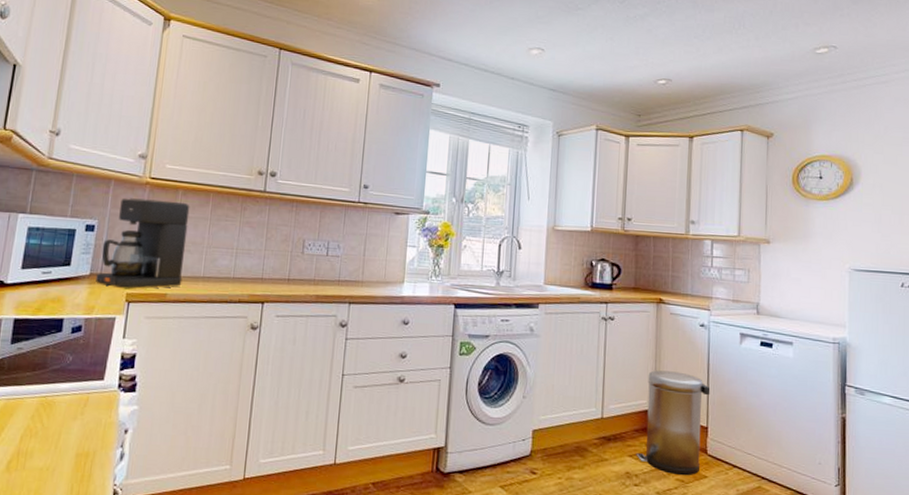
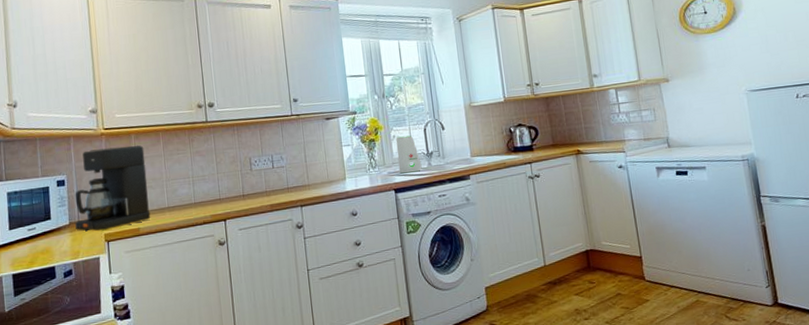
soap dispenser: none [463,247,489,290] -> present [395,135,422,174]
pedal bin: present [636,370,711,475] -> none [579,212,641,304]

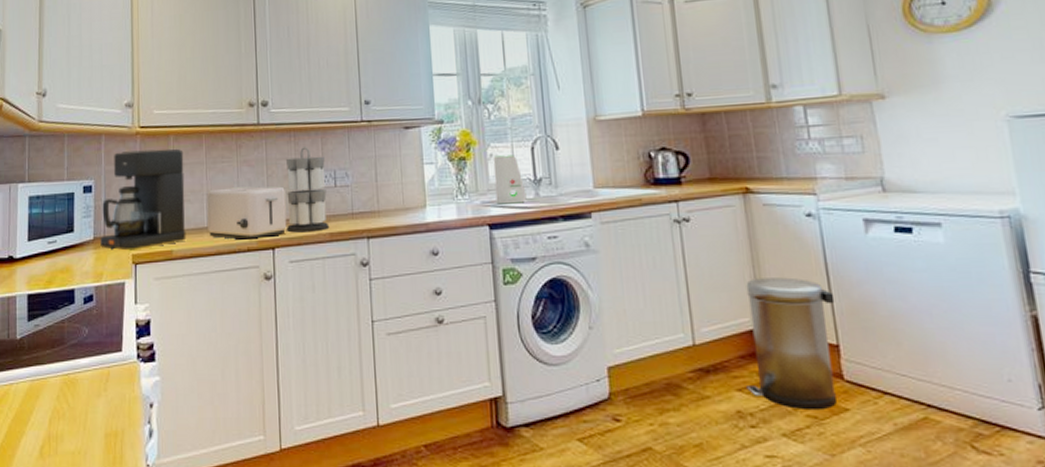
toaster: none [166,170,235,216] -> present [207,186,287,241]
spice rack: none [231,138,270,206] -> present [285,147,330,233]
pedal bin: none [579,212,641,304] -> present [746,277,837,409]

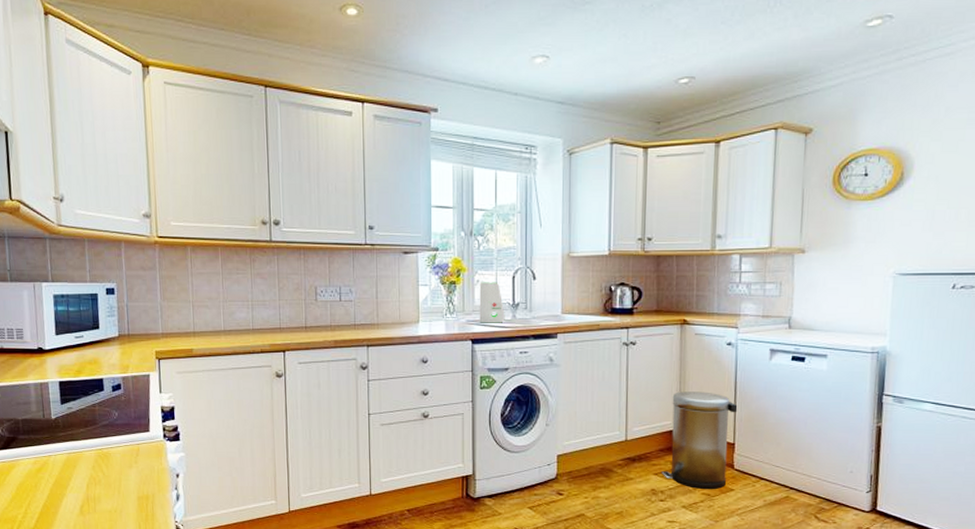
coffee maker: present [100,149,187,251] -> none [125,258,205,347]
toaster: present [207,186,287,241] -> none [223,297,296,344]
spice rack: present [285,147,330,233] -> none [295,264,334,339]

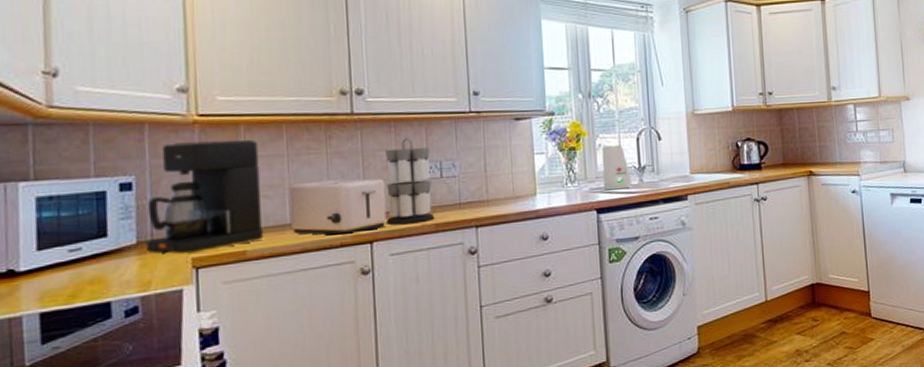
coffee maker: none [125,258,205,347] -> present [146,139,264,255]
toaster: none [223,297,296,344] -> present [289,178,387,236]
spice rack: none [295,264,334,339] -> present [384,137,435,225]
pedal bin: present [661,391,738,489] -> none [804,241,868,343]

